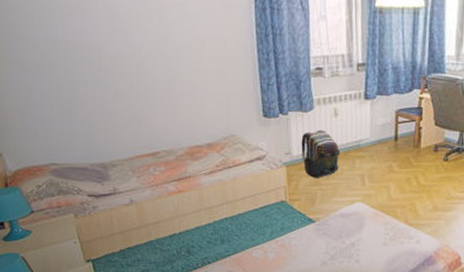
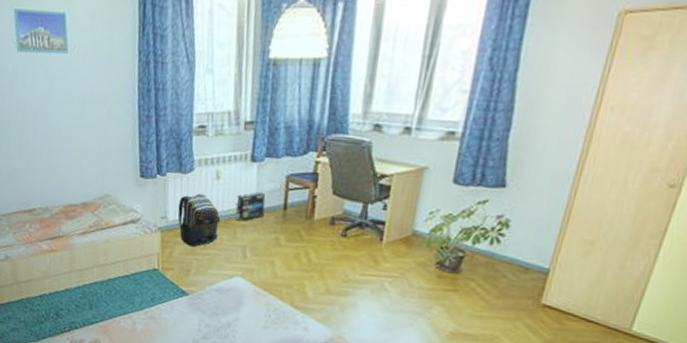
box: none [353,126,379,153] -> present [235,191,266,221]

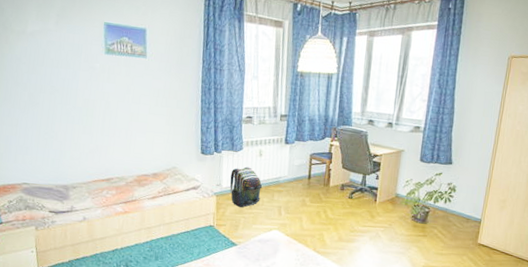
box: present [235,191,266,221] -> none [273,166,296,188]

